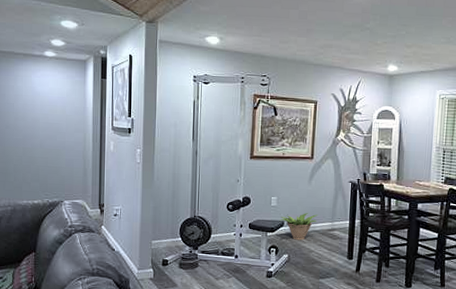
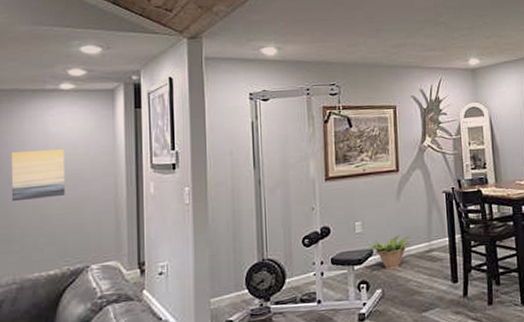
wall art: none [7,103,48,144] -> present [11,148,66,202]

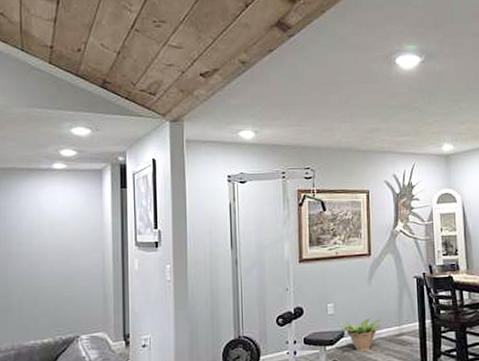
wall art: present [11,148,66,202] -> none [9,224,58,274]

